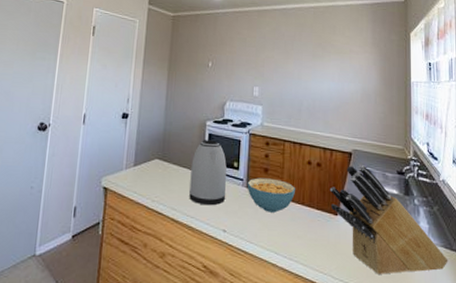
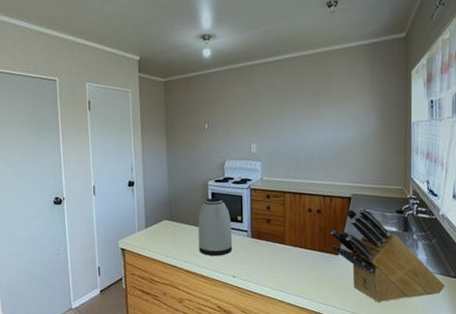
cereal bowl: present [247,178,295,213] -> none [251,227,297,258]

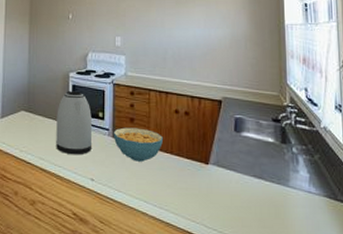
cereal bowl: none [251,227,297,258] -> present [113,127,163,162]
knife block: present [330,208,445,302] -> none [199,113,333,224]

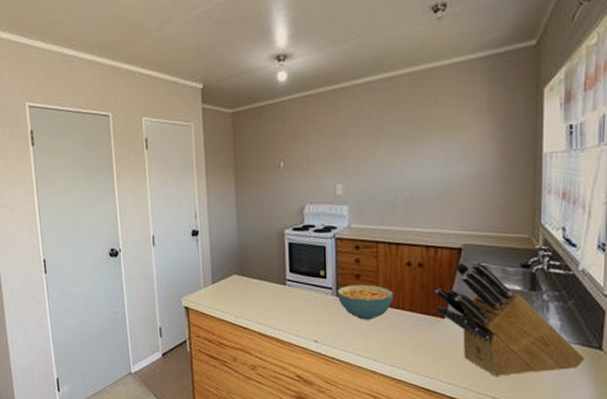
kettle: present [56,91,93,155] -> none [273,249,314,318]
knife block: none [199,113,333,224] -> present [434,261,585,376]

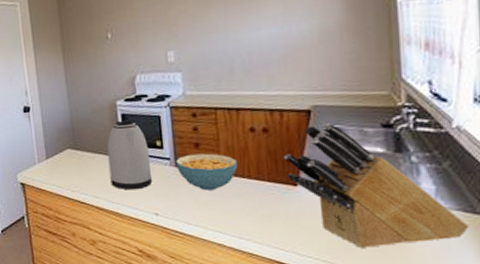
kettle: none [273,249,314,318] -> present [107,121,153,190]

